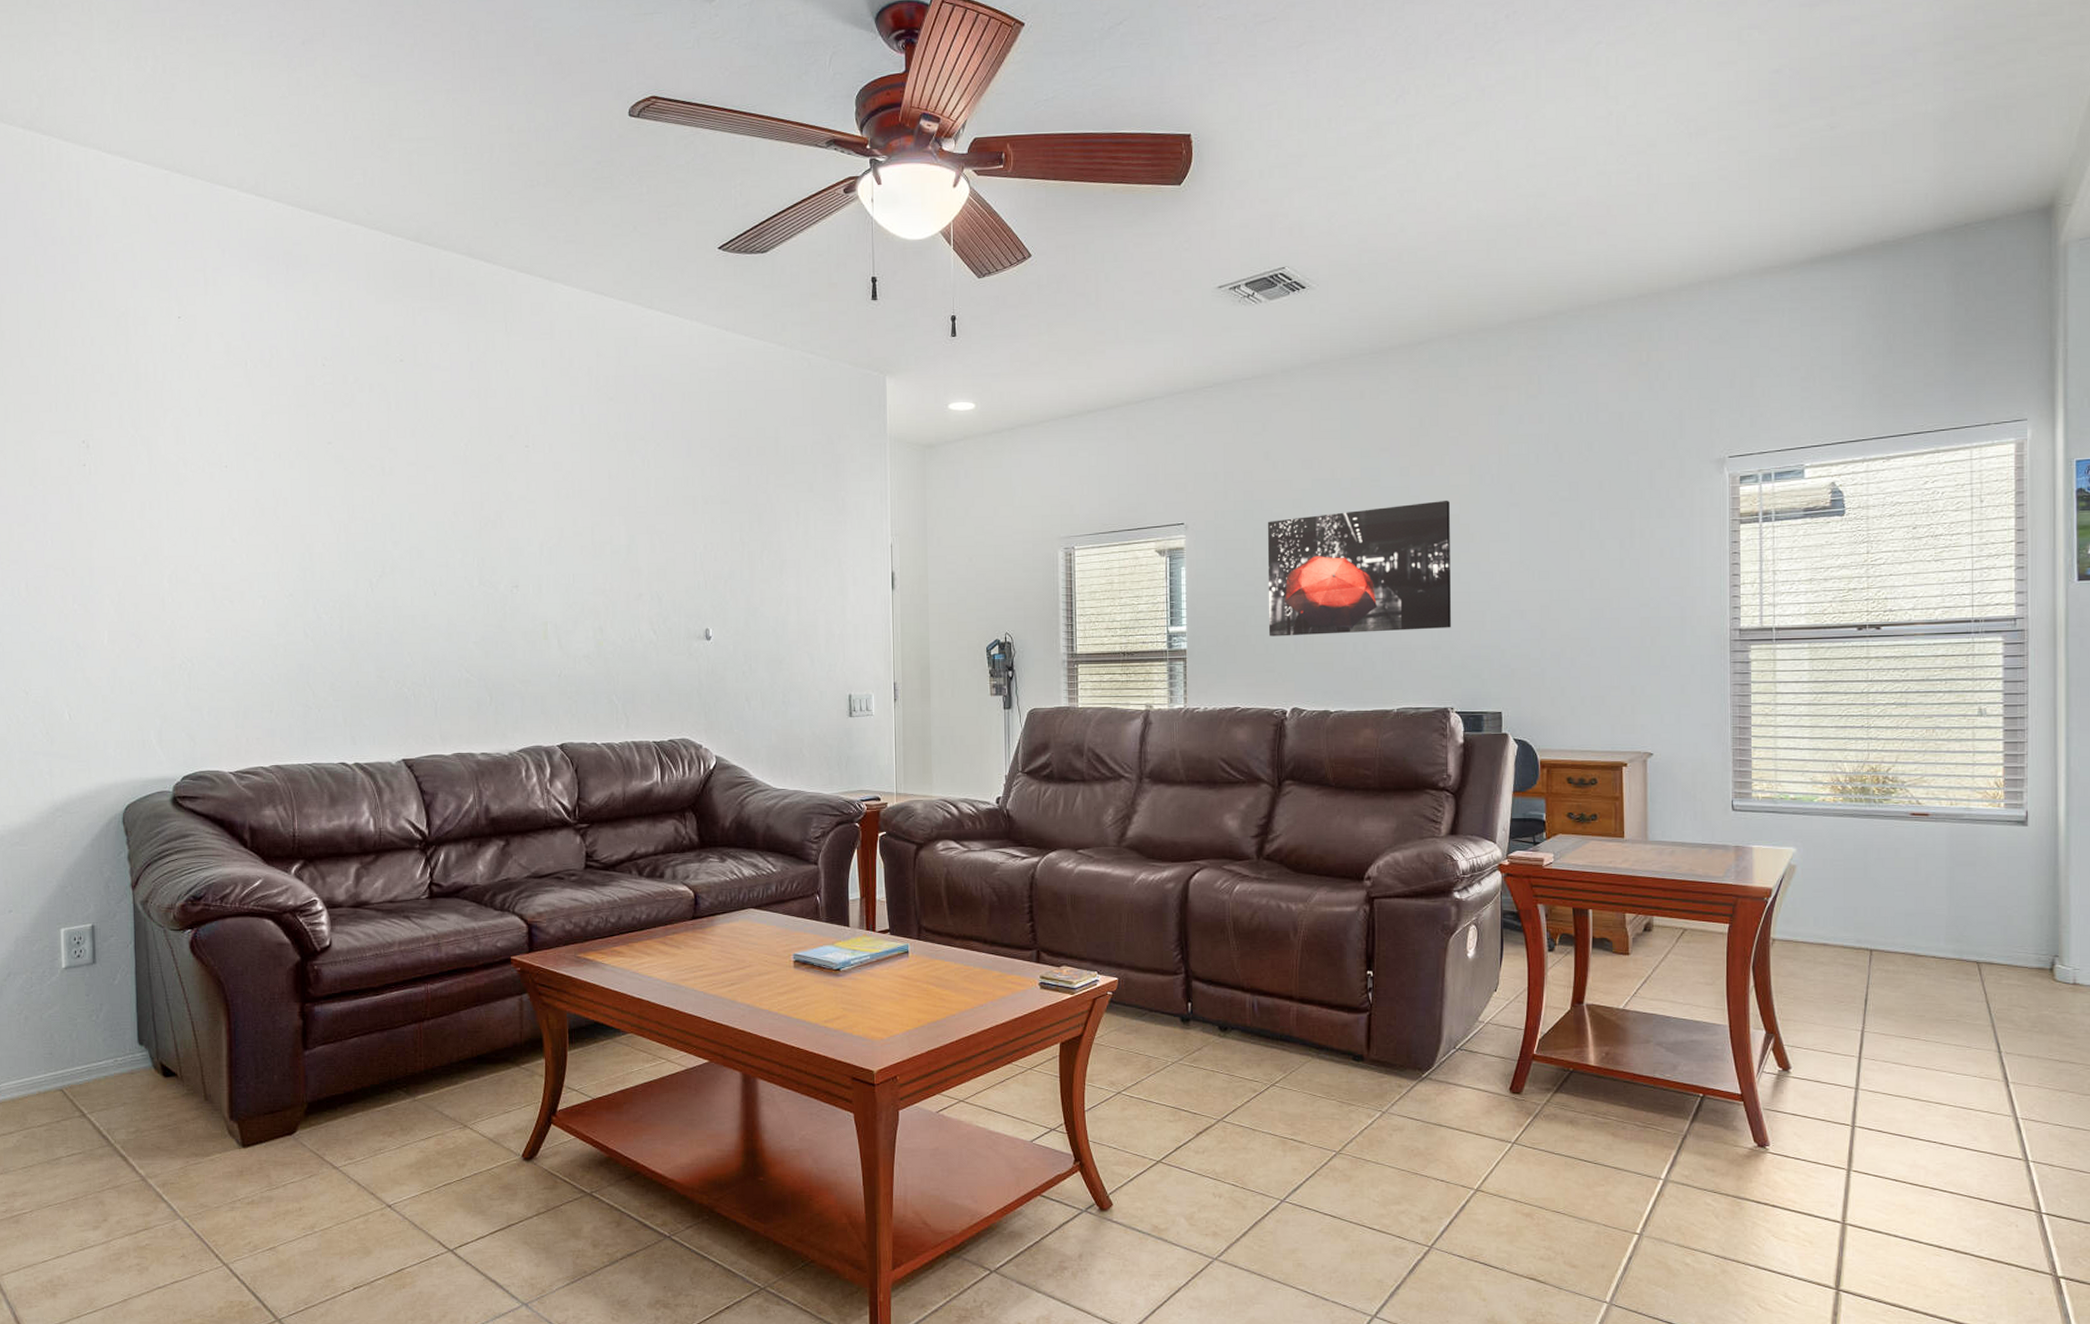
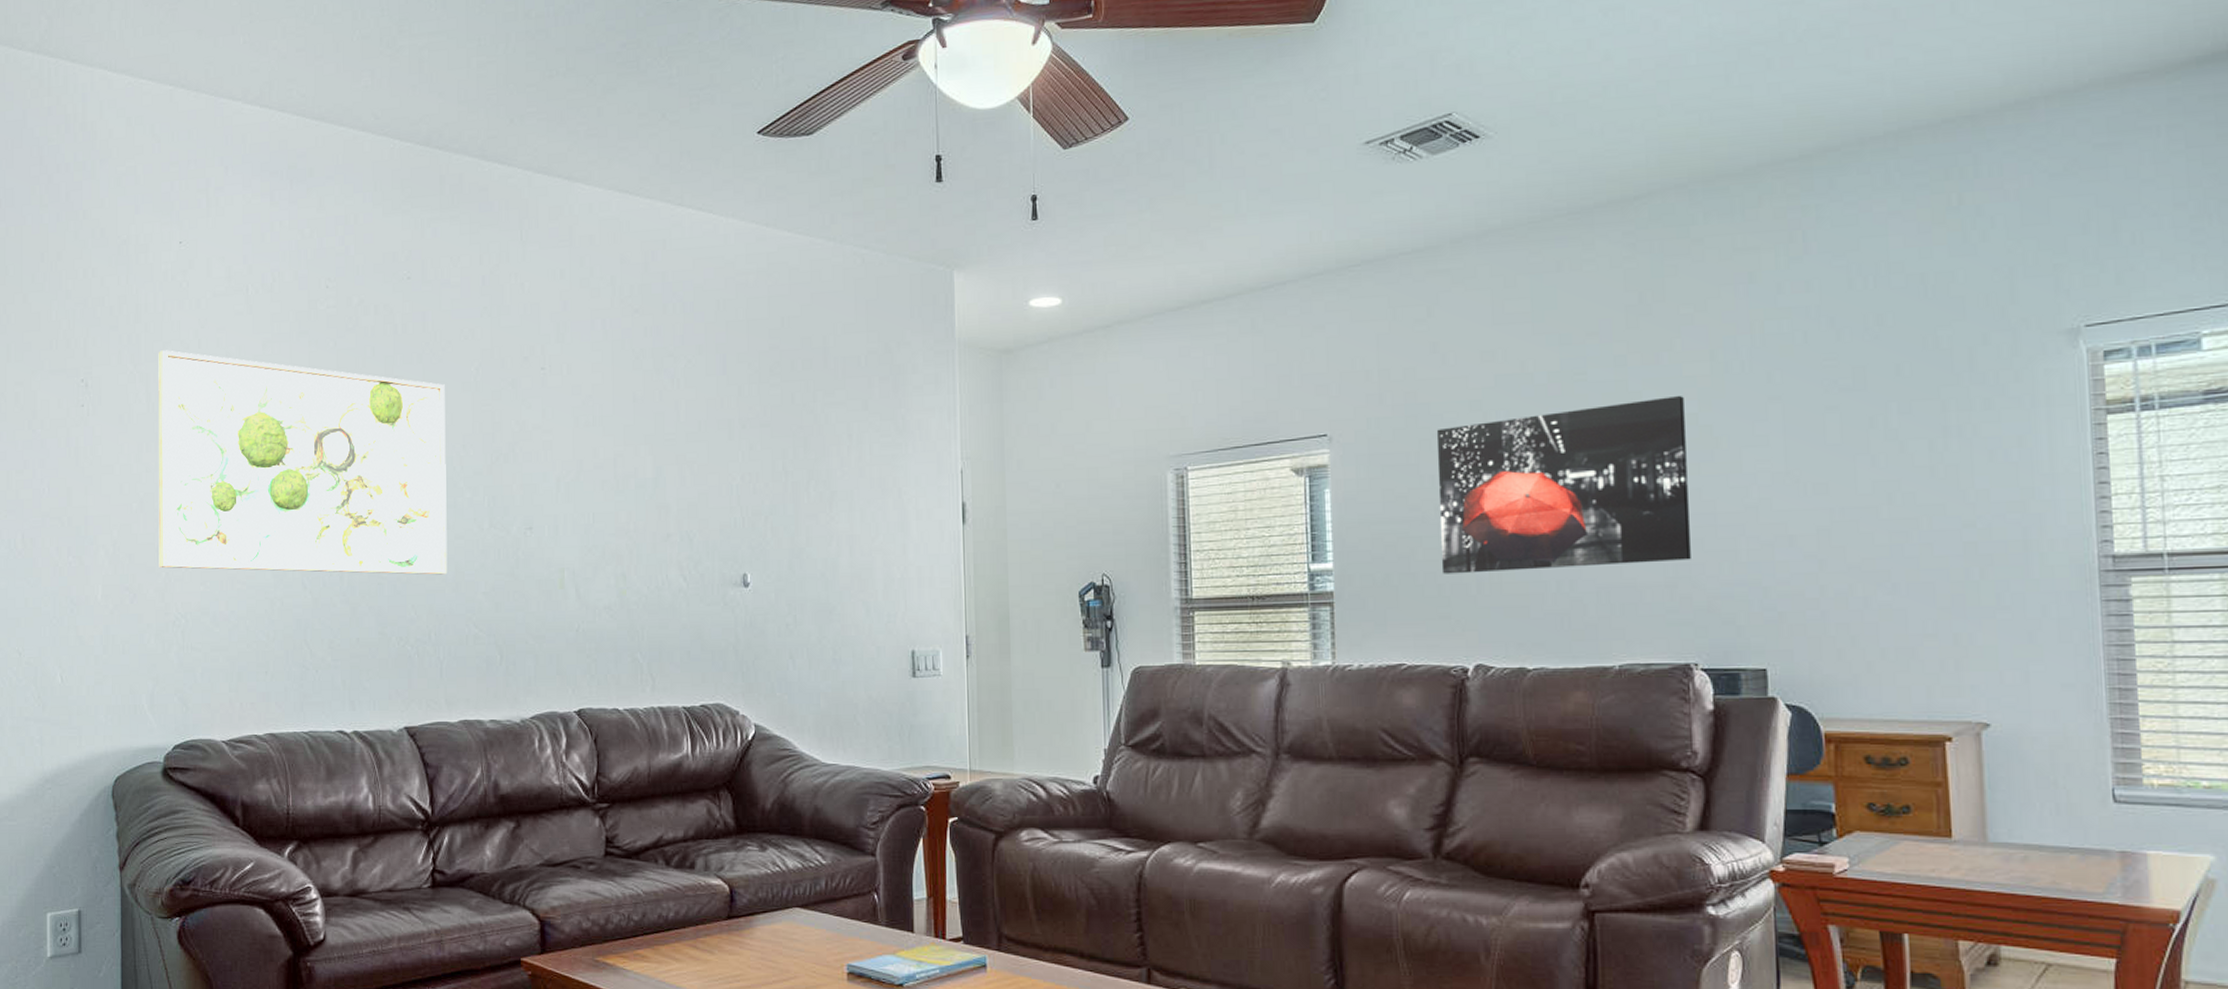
wall art: none [159,416,441,626] -> present [158,350,448,575]

